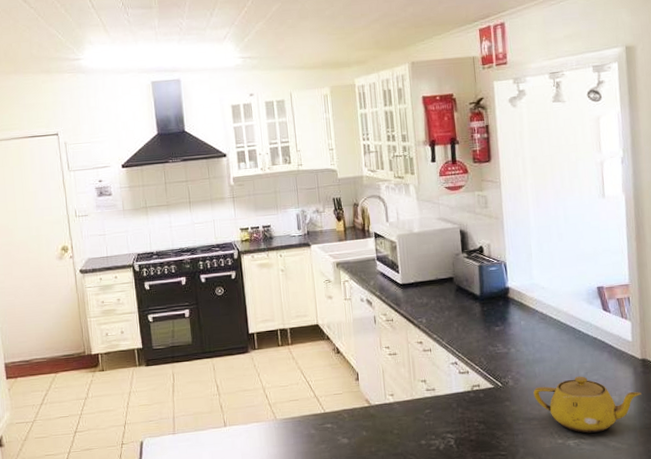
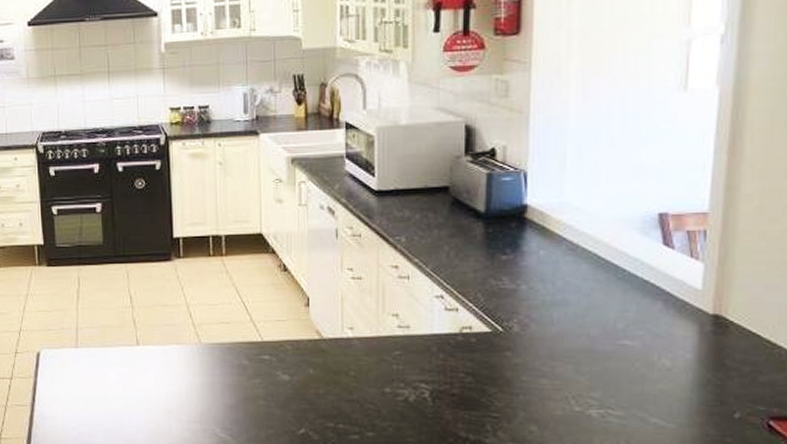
teapot: present [533,376,641,433] -> none [547,329,706,404]

